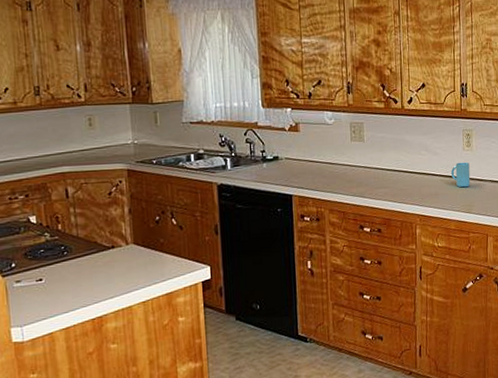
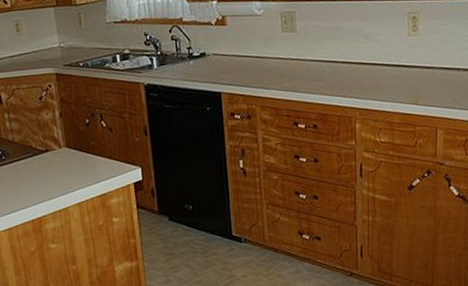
mug: present [451,162,471,188] -> none [394,48,417,77]

